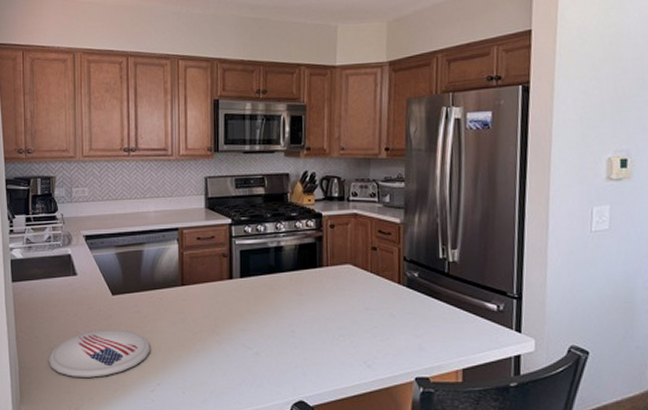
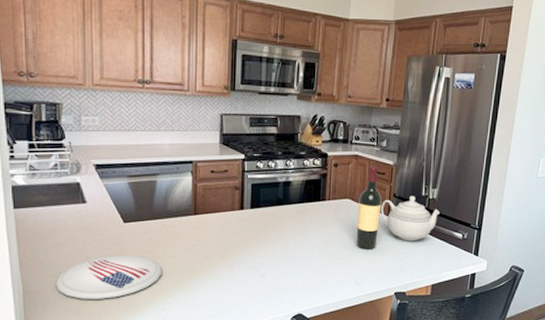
wine bottle: none [361,225,390,324] -> present [356,166,382,250]
teapot: none [388,259,464,314] -> present [380,196,440,242]

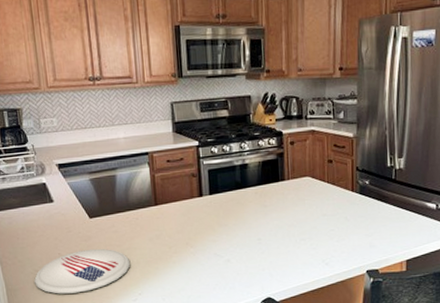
wine bottle: present [356,166,382,250] -> none [319,140,345,228]
teapot: present [380,196,440,242] -> none [343,168,408,216]

